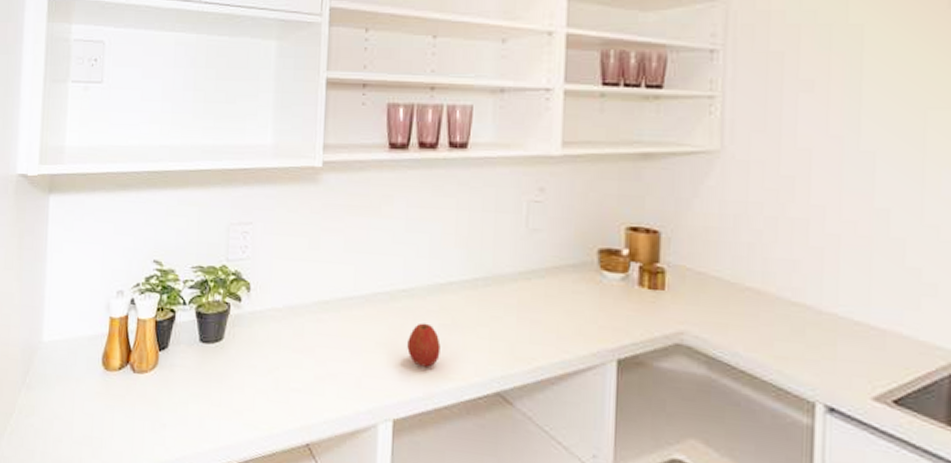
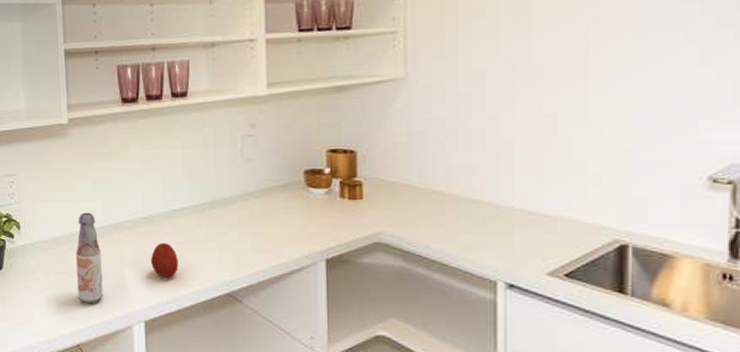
bottle: none [313,277,347,392] -> present [76,212,103,303]

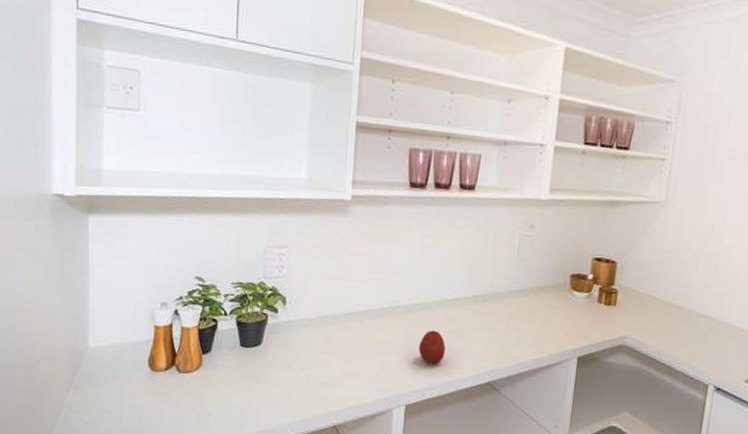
bottle: present [76,212,103,303] -> none [340,293,370,385]

